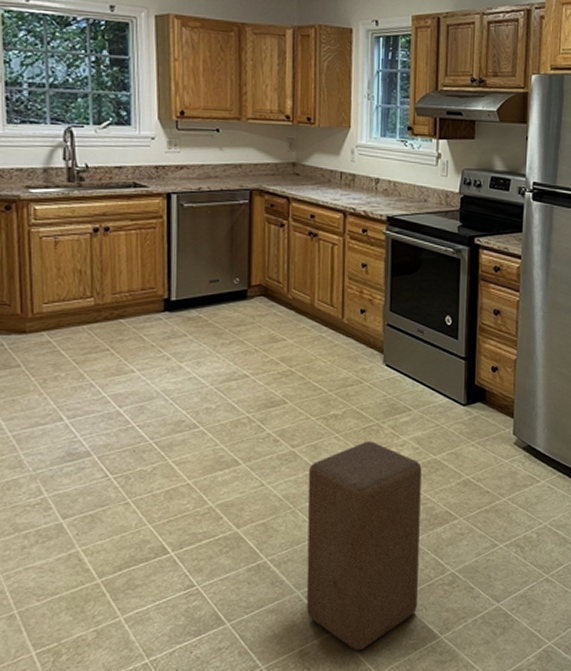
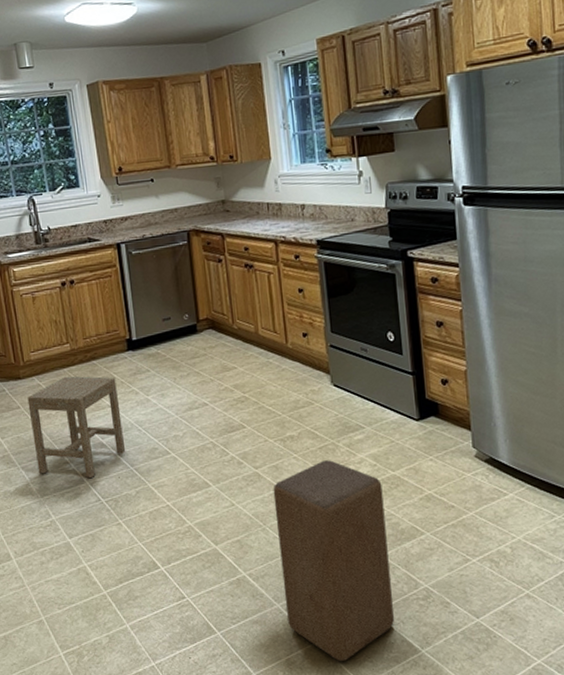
stool: none [31,334,147,450] -> present [27,376,126,478]

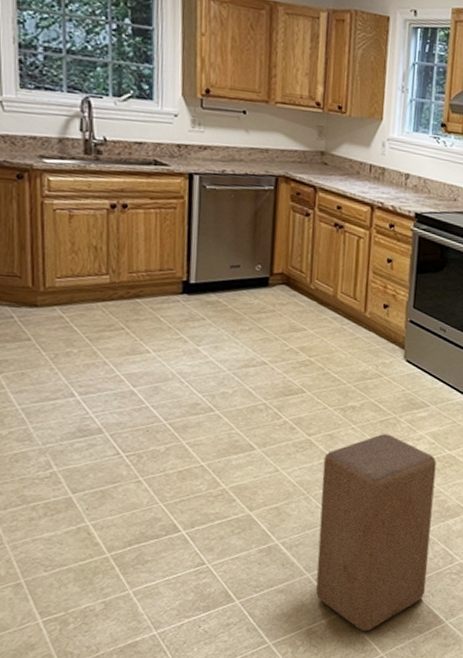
stool: present [27,376,126,478] -> none [42,311,162,428]

